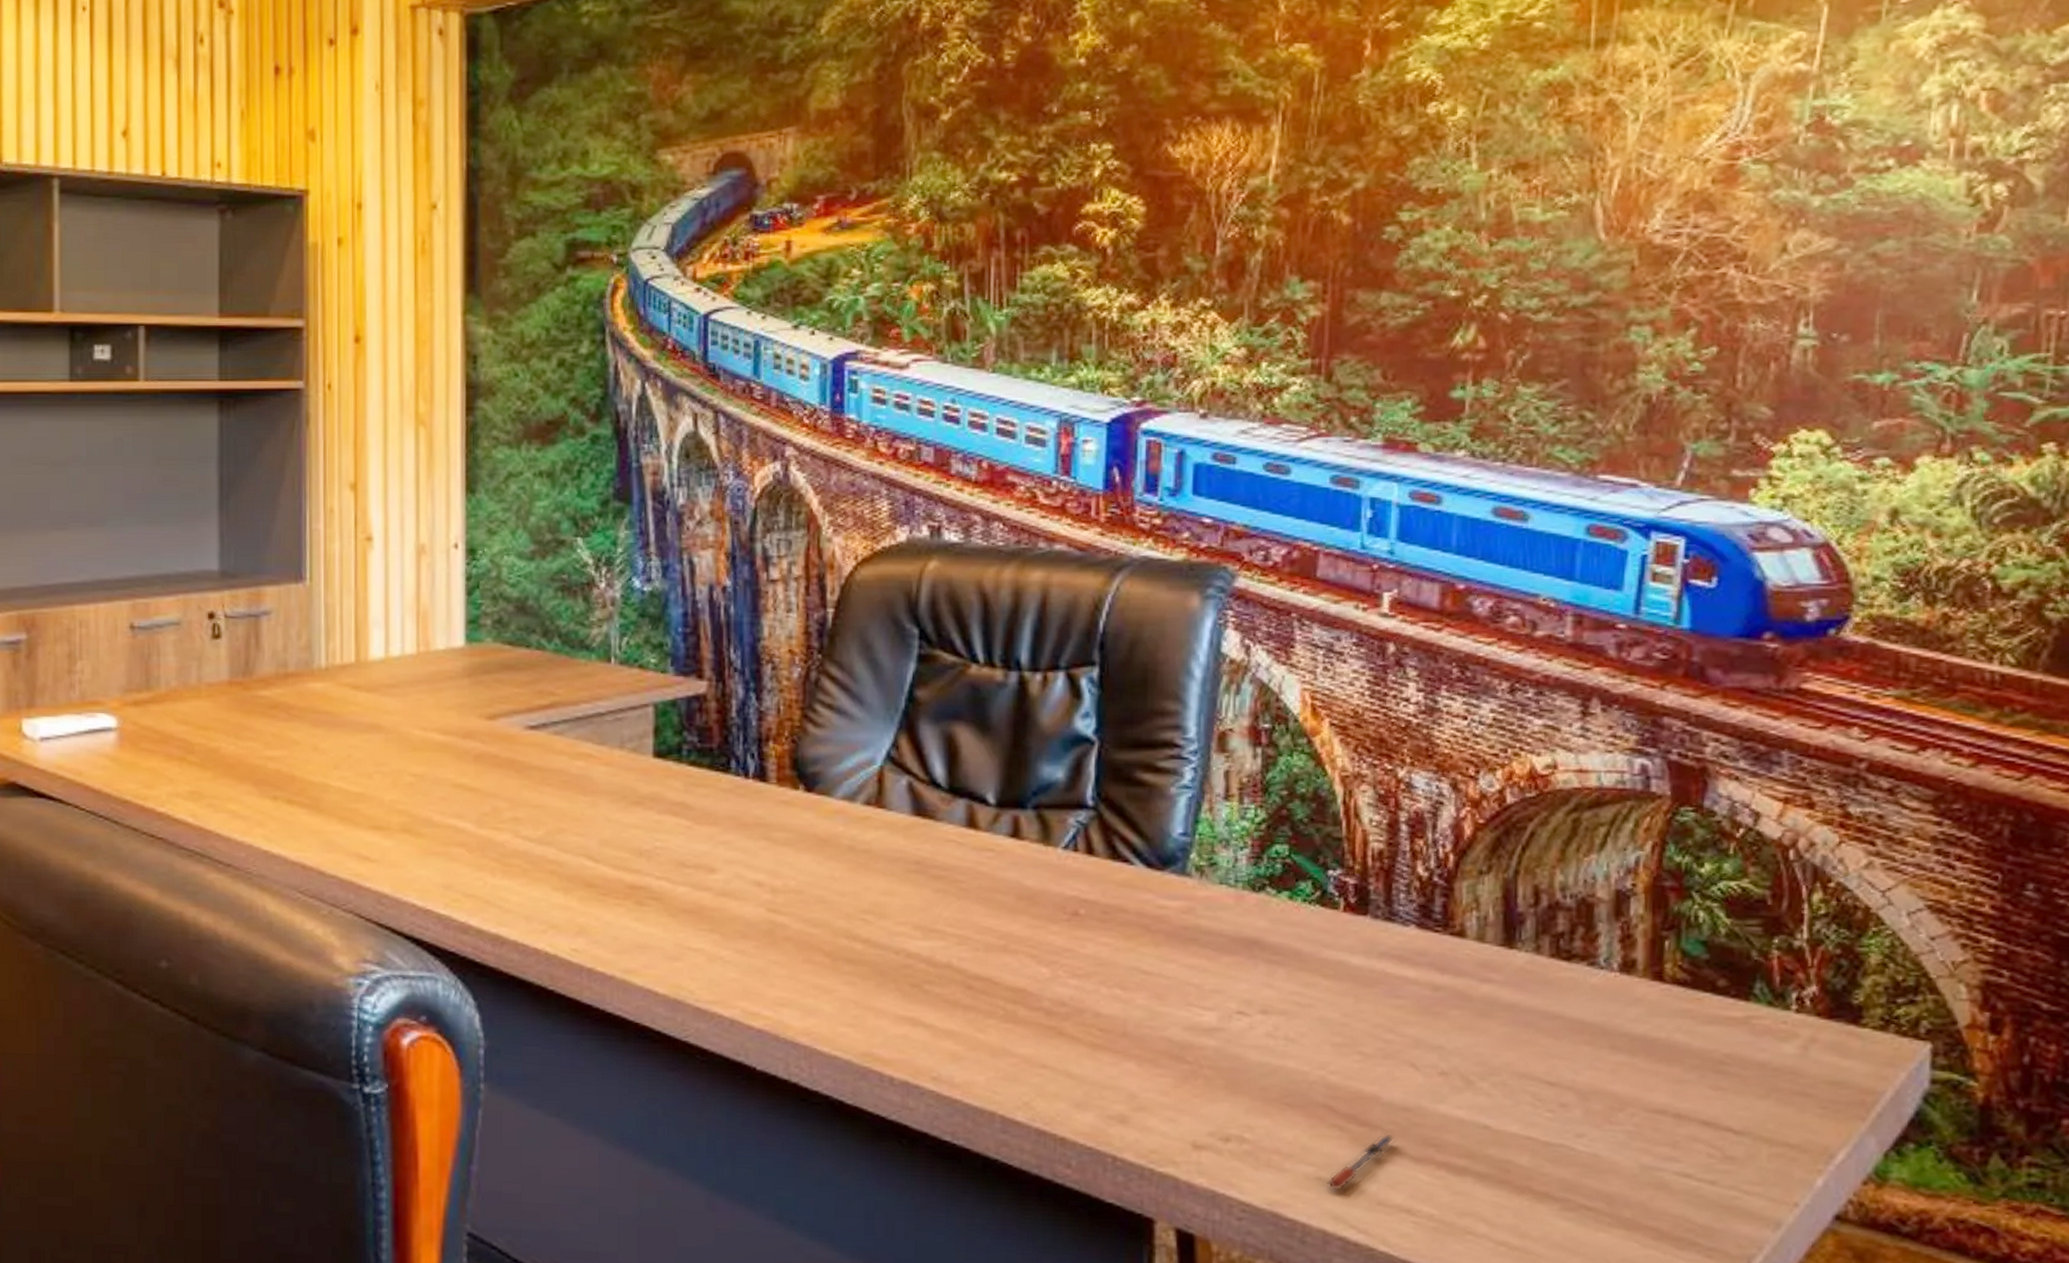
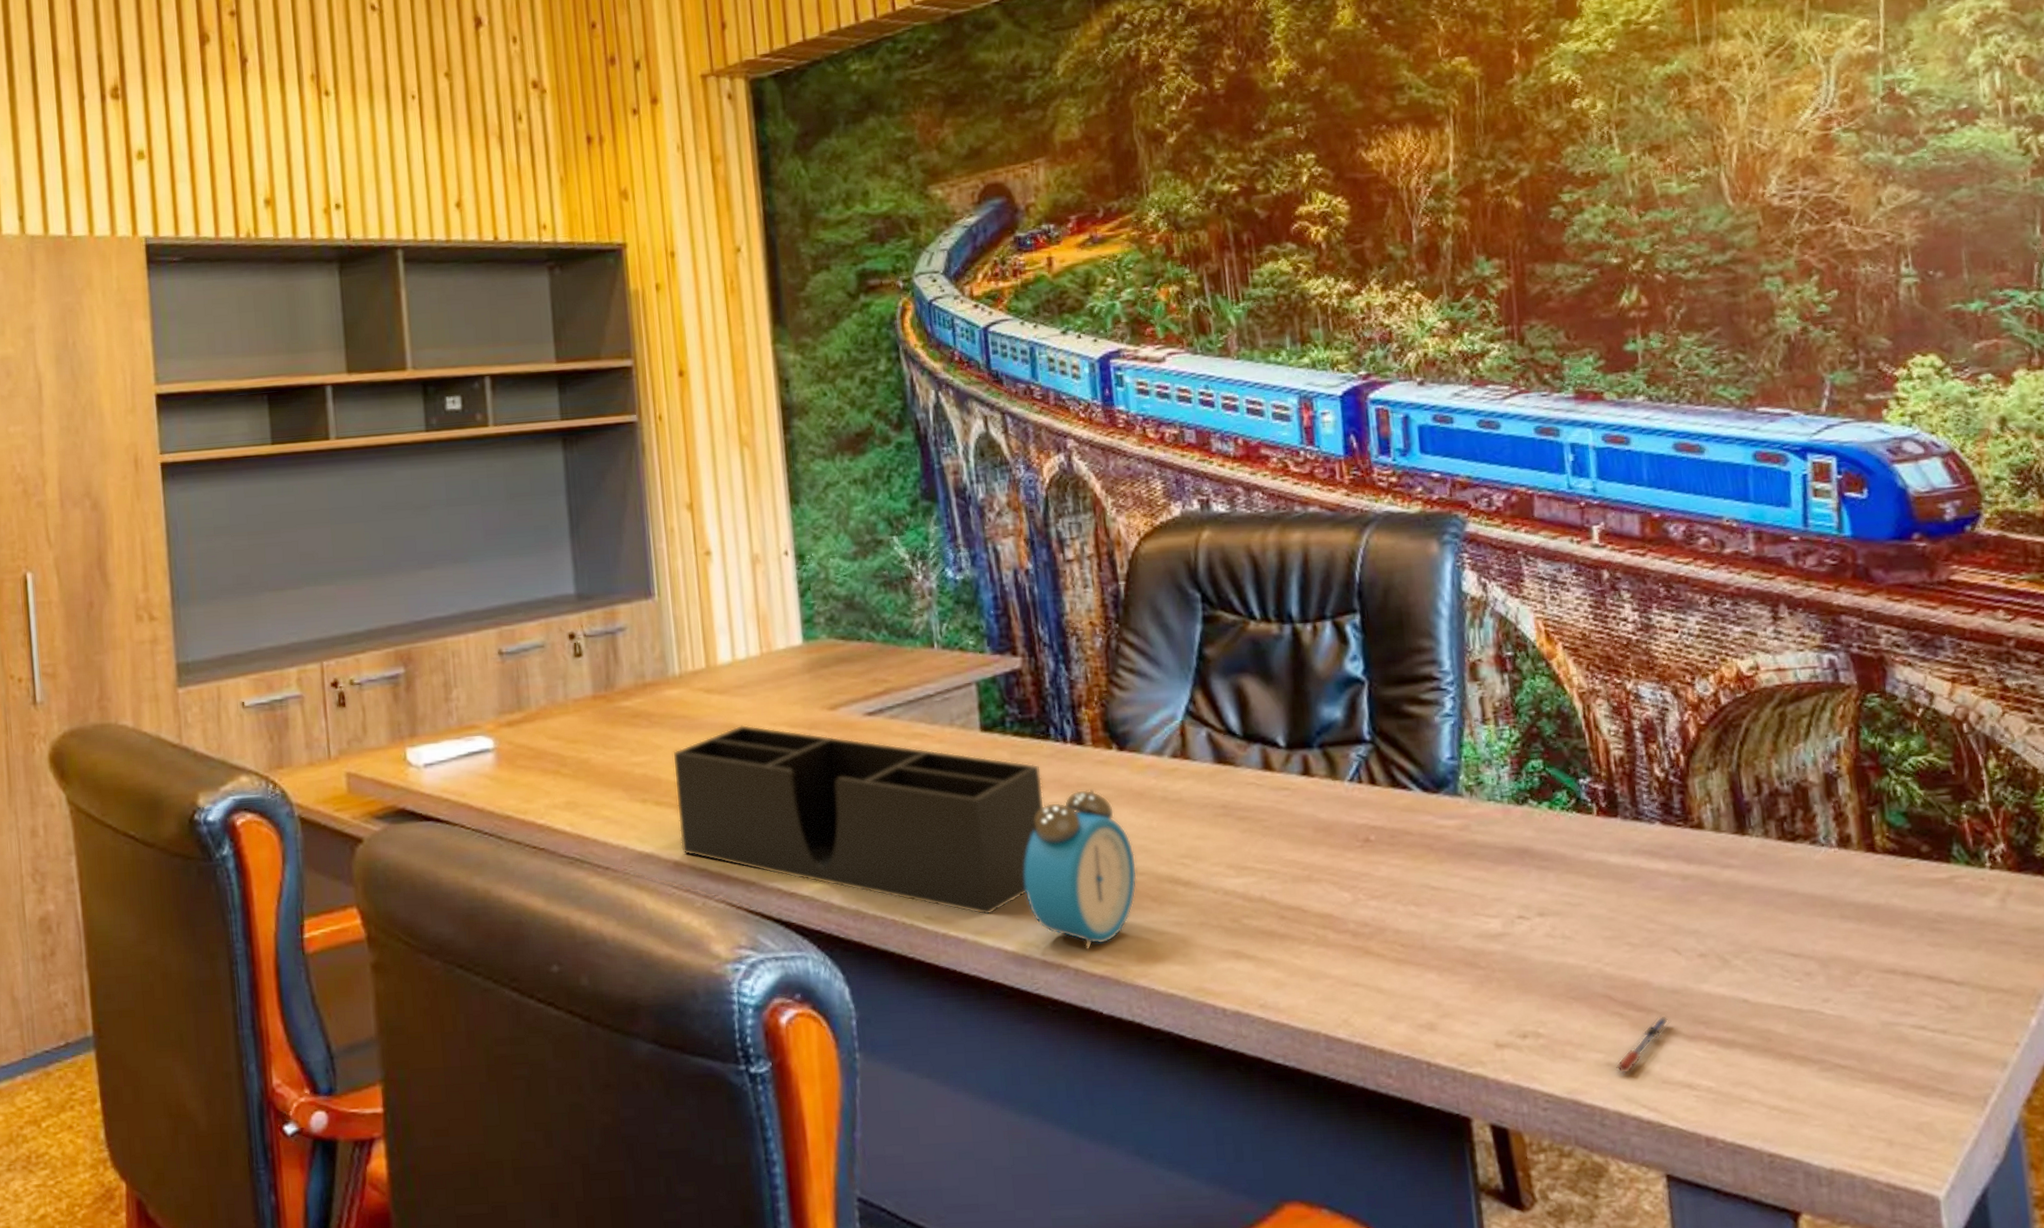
desk organizer: none [310,726,716,954] -> present [672,724,1043,916]
alarm clock: none [683,829,812,1001] -> present [1024,788,1137,950]

